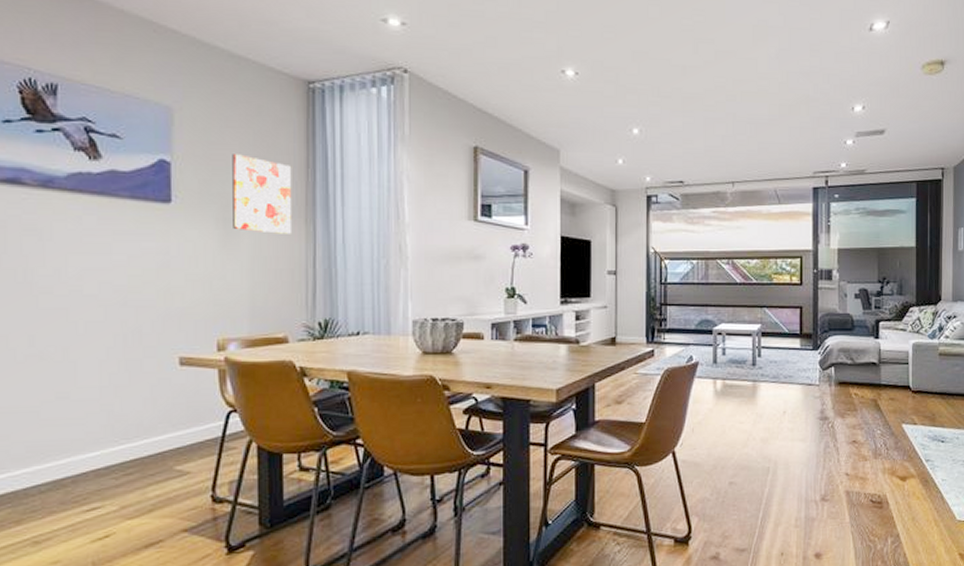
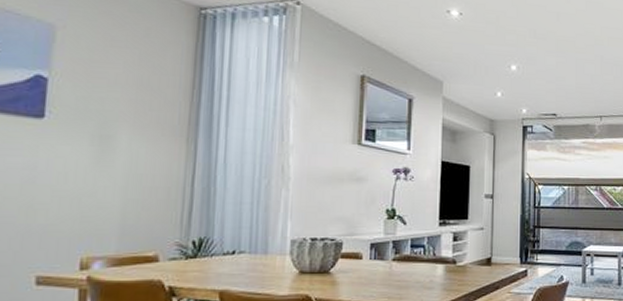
wall art: present [232,154,292,234] -> none [109,73,177,152]

